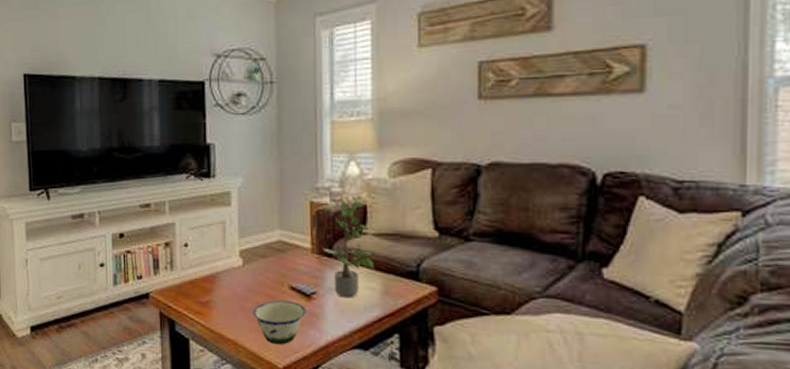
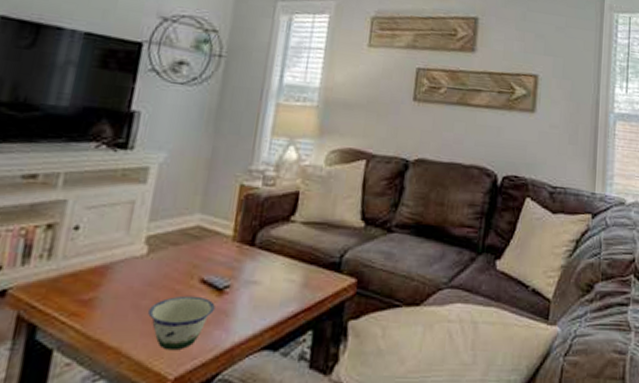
potted plant: present [323,195,375,298] -> none [245,181,299,292]

